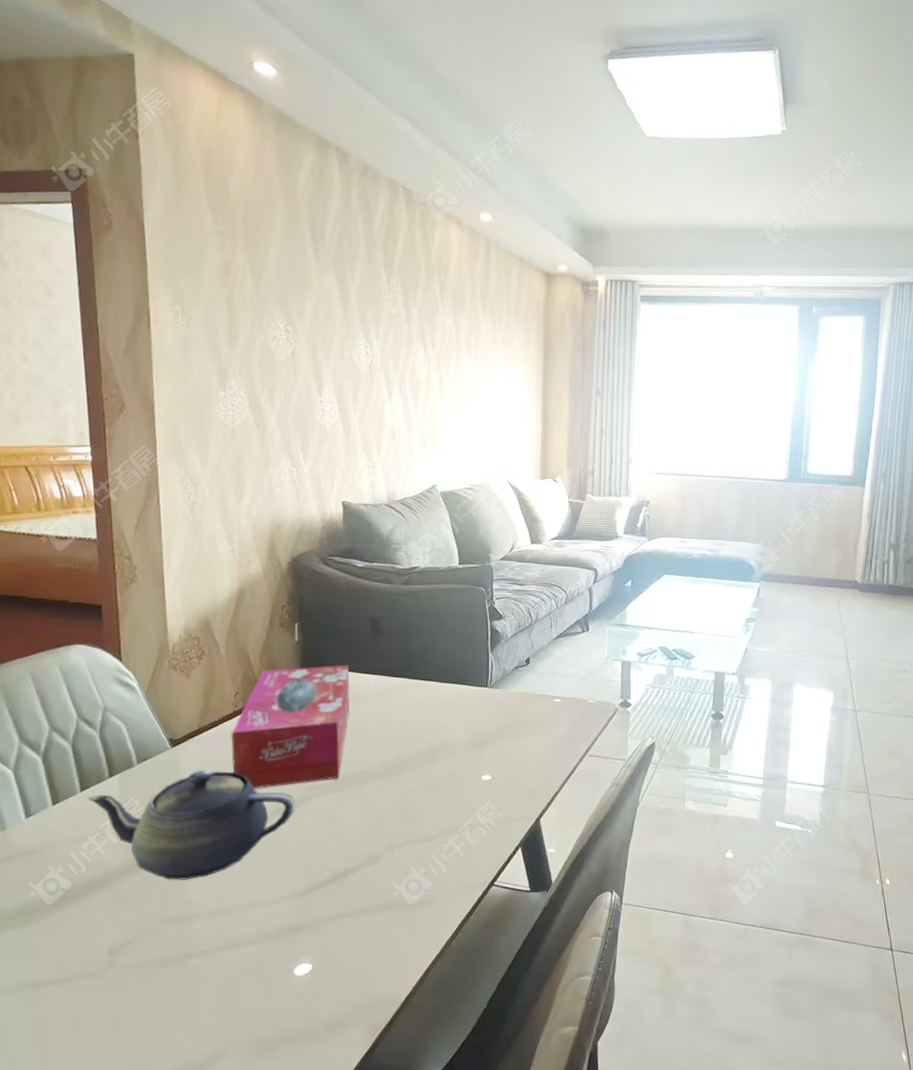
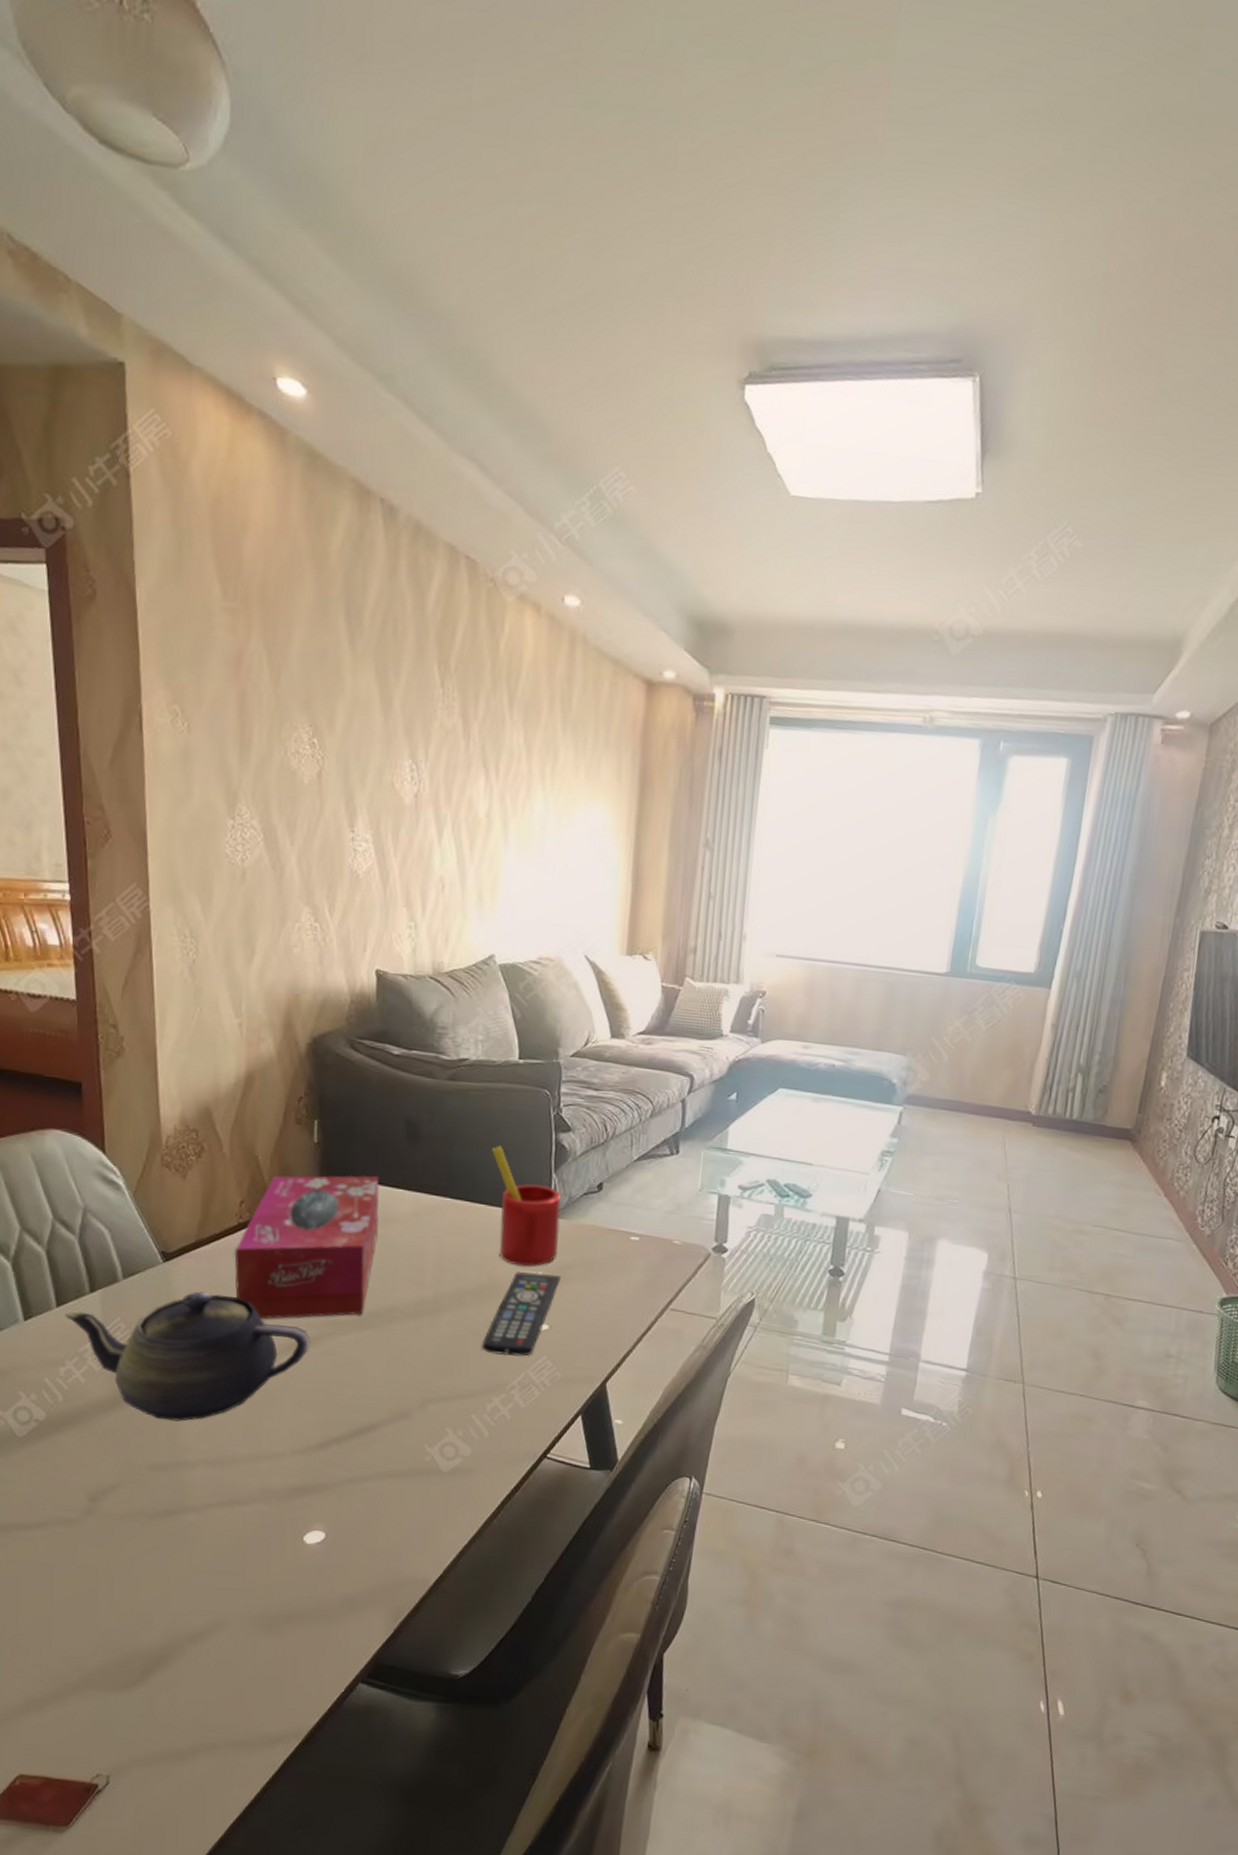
remote control: none [437,733,499,803] -> present [481,1272,561,1357]
straw: none [440,634,497,729] -> present [491,1145,561,1266]

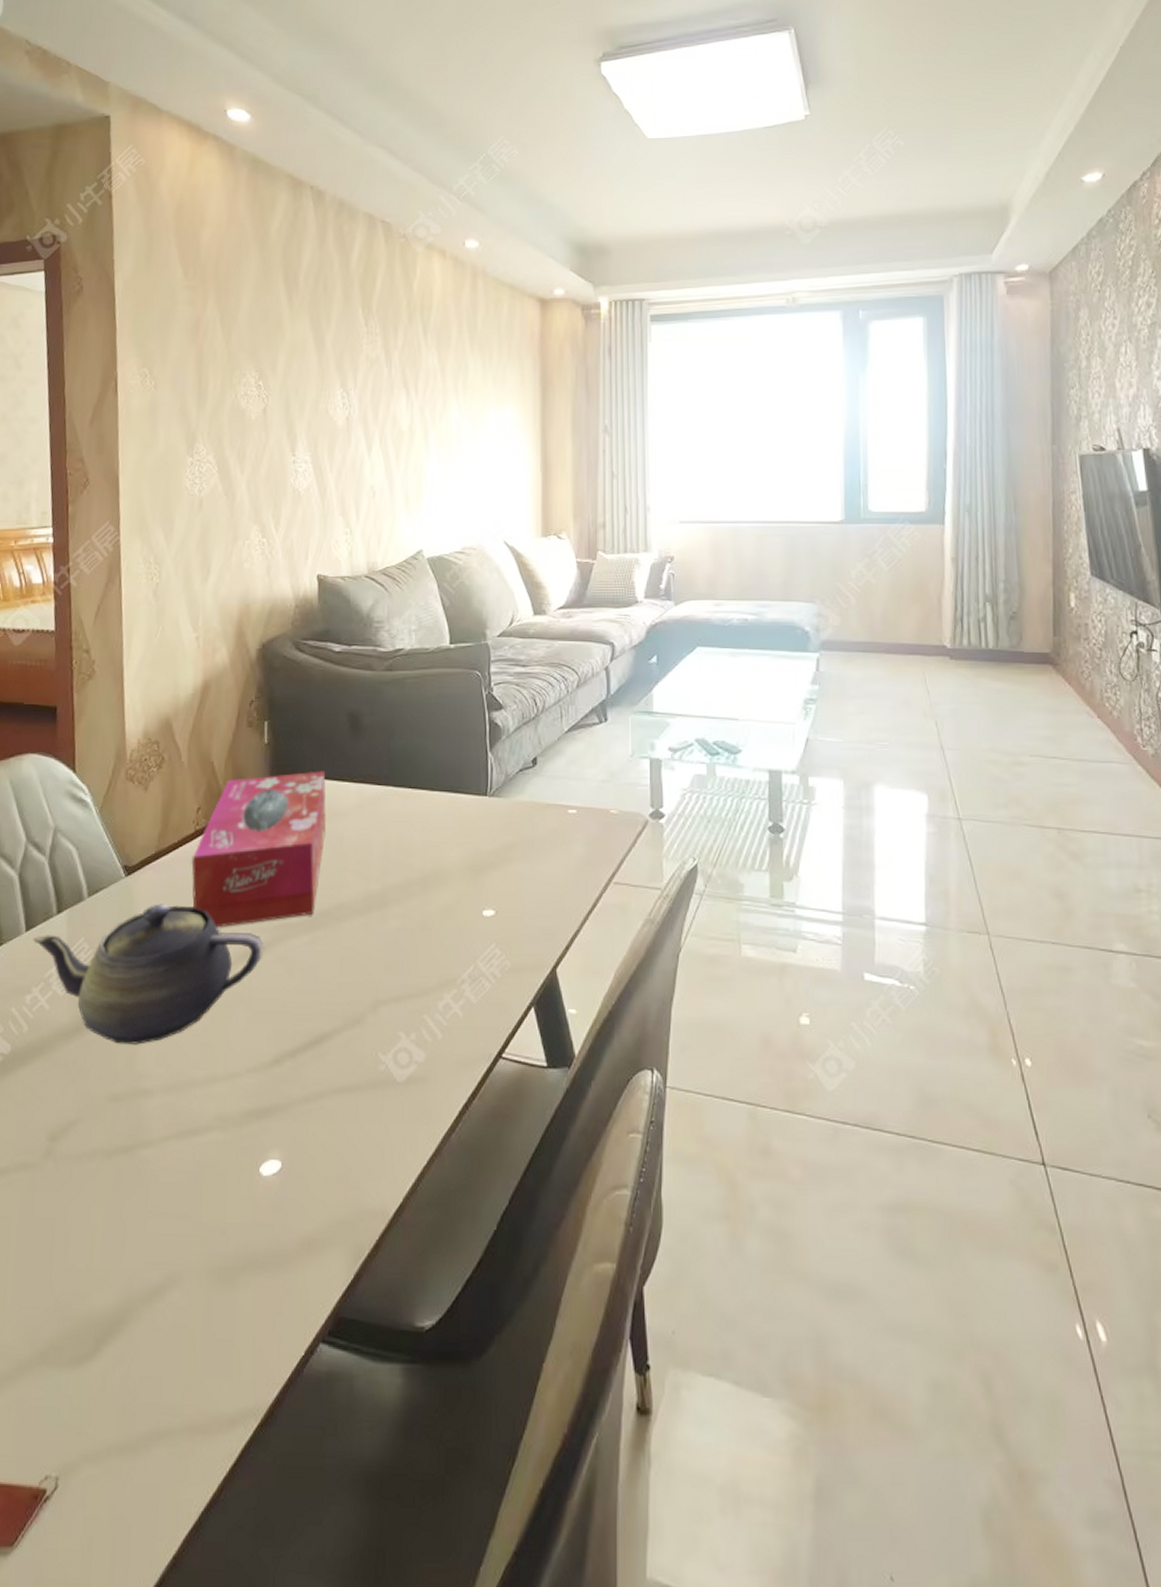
remote control: present [481,1272,561,1357] -> none [429,855,503,947]
straw: present [491,1145,561,1266] -> none [429,729,499,849]

